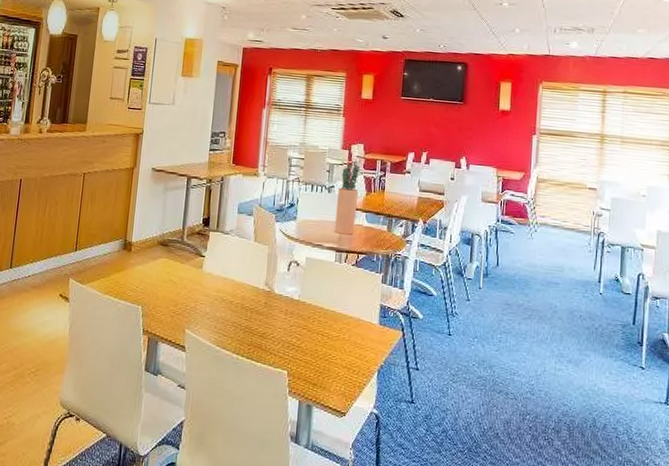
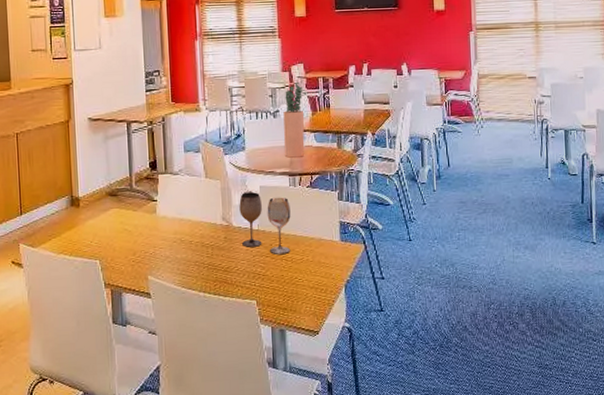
wineglass: none [281,261,333,329] -> present [239,192,291,254]

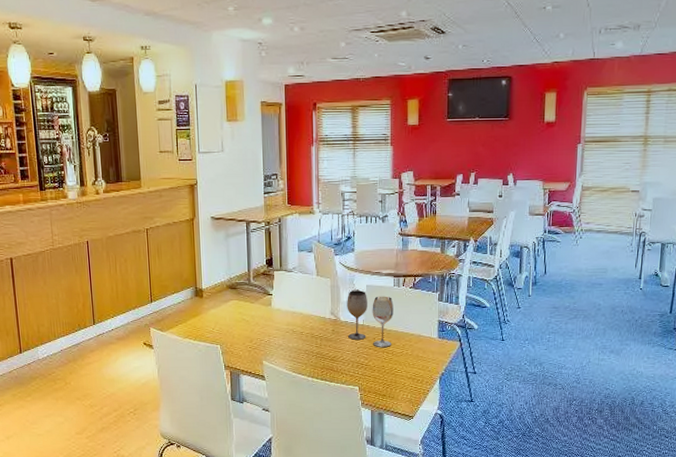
vase: present [283,79,305,158] -> none [390,186,411,260]

